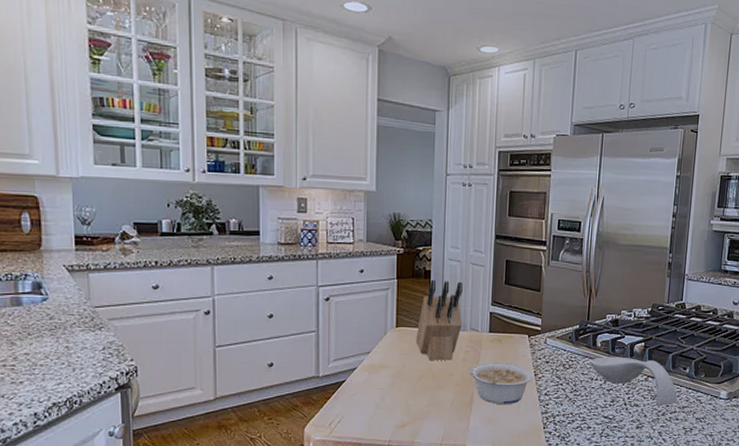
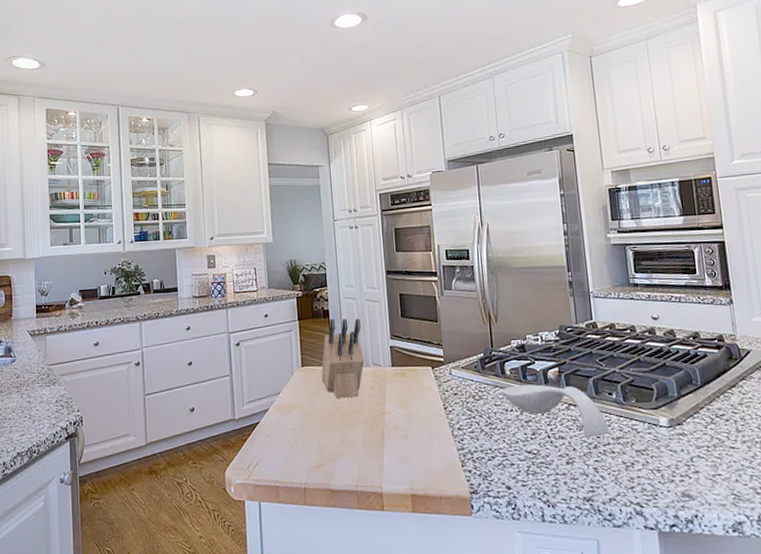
legume: present [469,363,533,405] -> none [377,397,443,442]

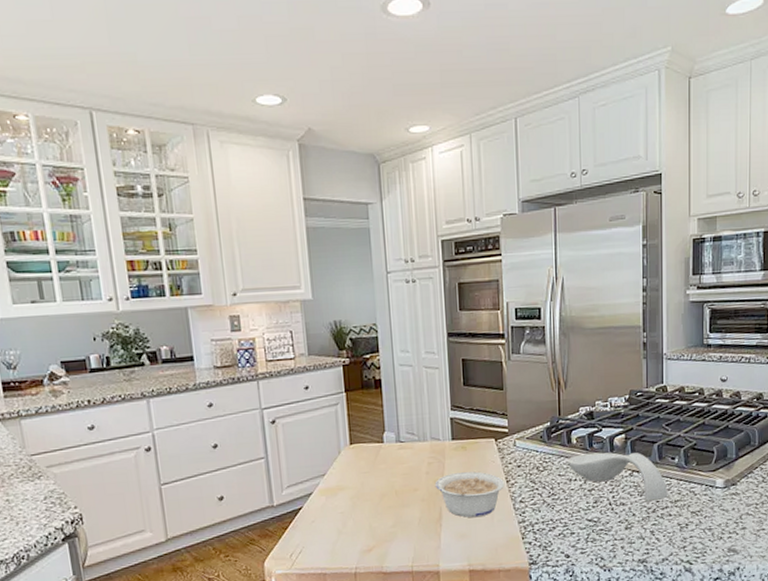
knife block: present [321,318,365,398] -> none [372,388,422,477]
legume: none [377,397,443,442] -> present [435,471,505,518]

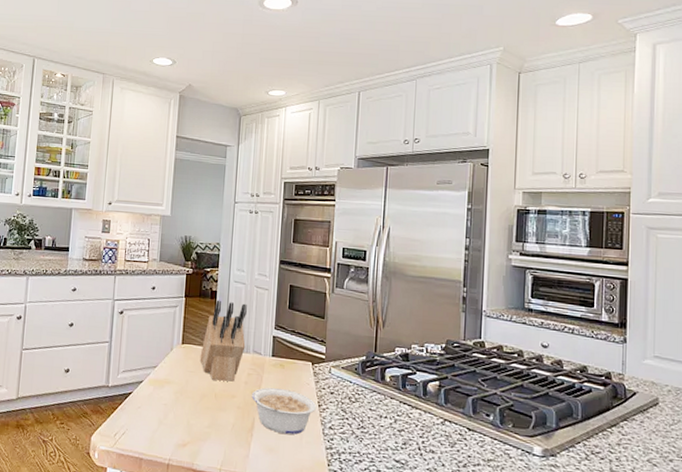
knife block: none [372,388,422,477] -> present [200,300,247,382]
spoon rest: present [567,452,668,502] -> none [379,393,481,456]

